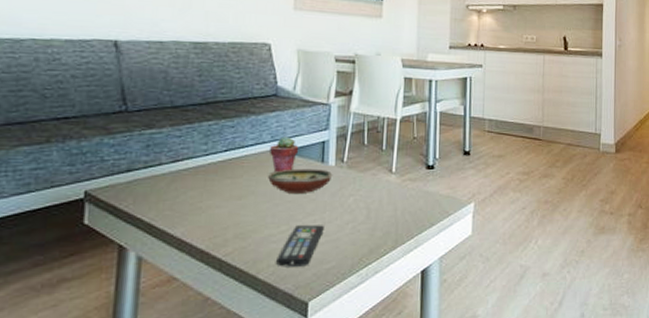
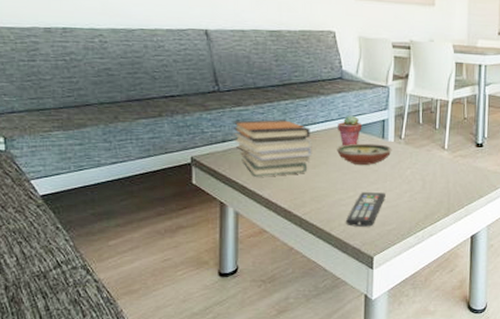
book stack: none [141,143,239,212] -> present [233,119,312,177]

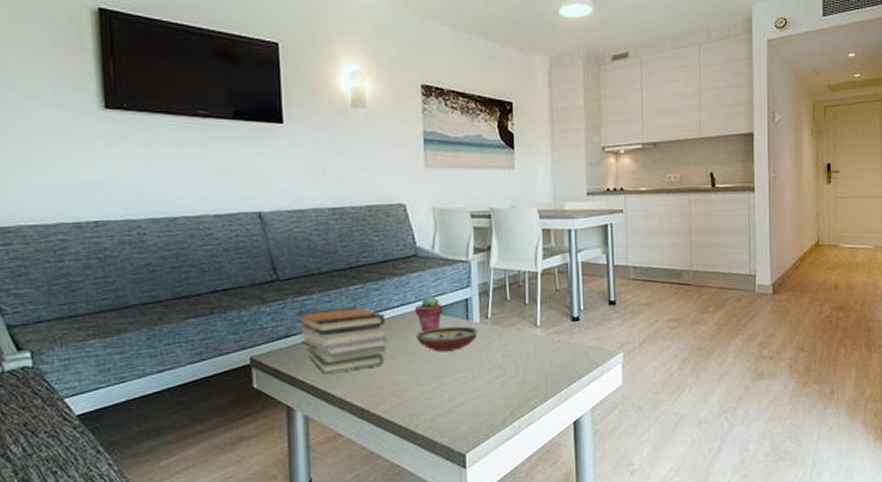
remote control: present [345,192,385,227] -> none [430,380,474,422]

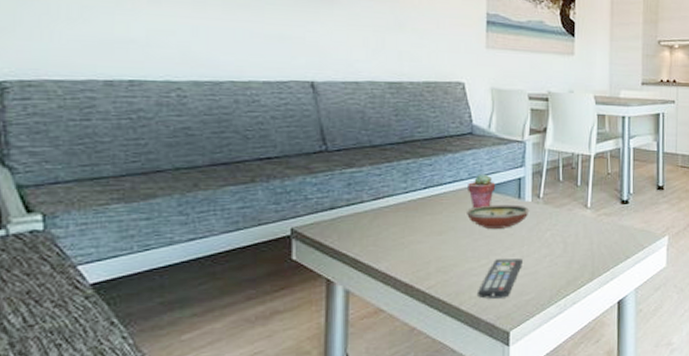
book stack: present [296,307,388,374] -> none [343,181,438,248]
remote control: none [430,380,474,422] -> present [476,259,523,299]

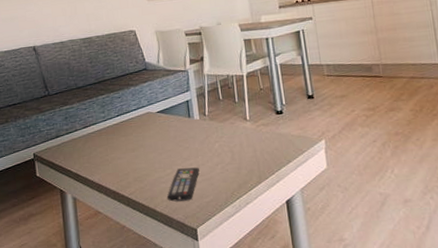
decorative bowl: present [467,205,530,229] -> none [150,123,199,144]
potted succulent: present [468,174,496,209] -> none [148,100,170,129]

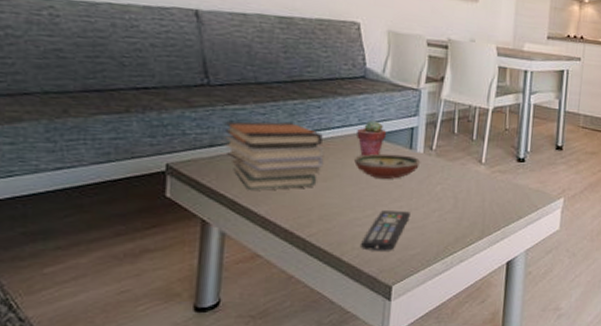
book stack: none [62,112,130,165] -> present [224,121,325,190]
potted succulent: none [148,100,170,129] -> present [357,120,387,157]
decorative bowl: none [150,123,199,144] -> present [354,153,421,179]

